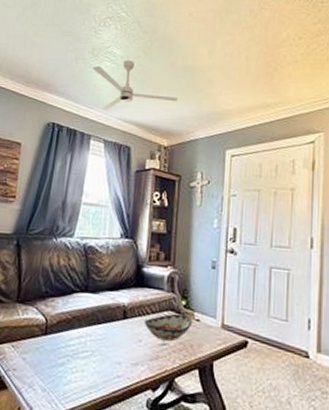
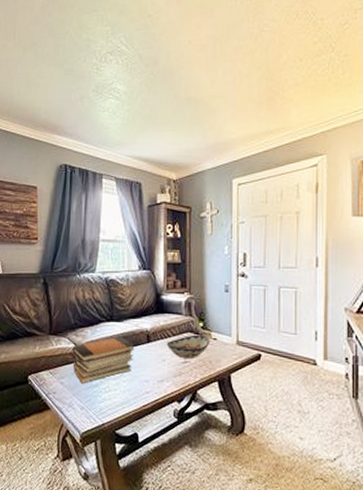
book stack: none [38,309,109,361] -> present [72,336,135,384]
ceiling fan: present [92,60,179,111] -> none [98,96,184,149]

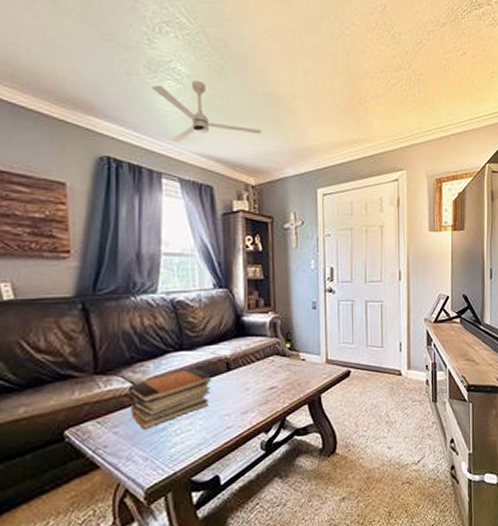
ceiling fan: none [98,96,184,149] -> present [152,81,262,144]
decorative bowl: present [166,334,210,359] -> none [249,356,299,385]

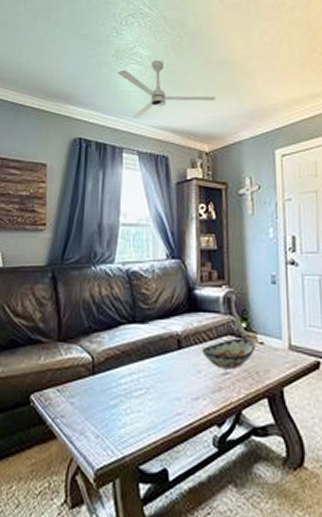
book stack: present [128,367,212,429] -> none [85,342,163,404]
decorative bowl: none [249,356,299,385] -> present [201,338,256,370]

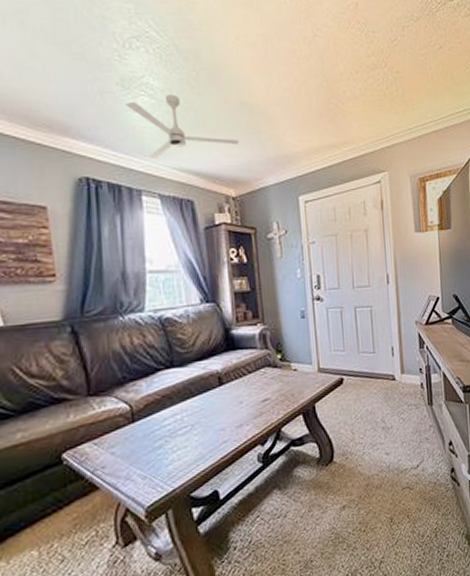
decorative bowl: present [201,338,256,370] -> none [241,367,291,397]

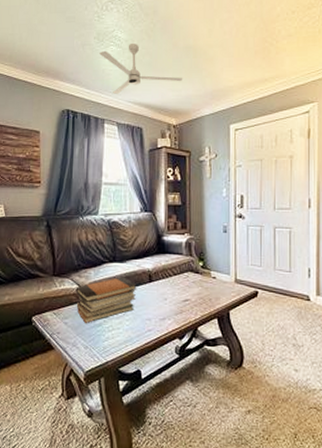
book stack: none [122,383,205,448] -> present [75,276,137,323]

